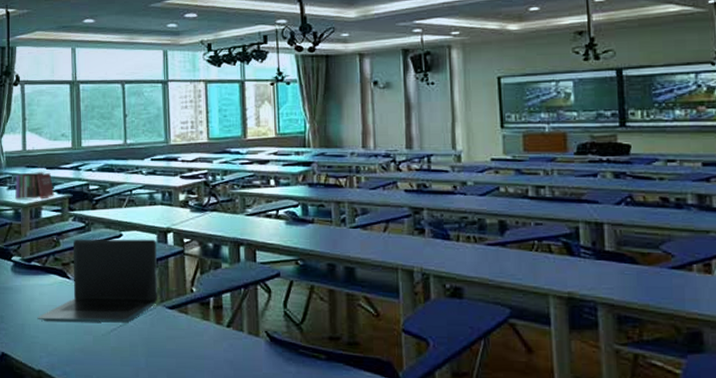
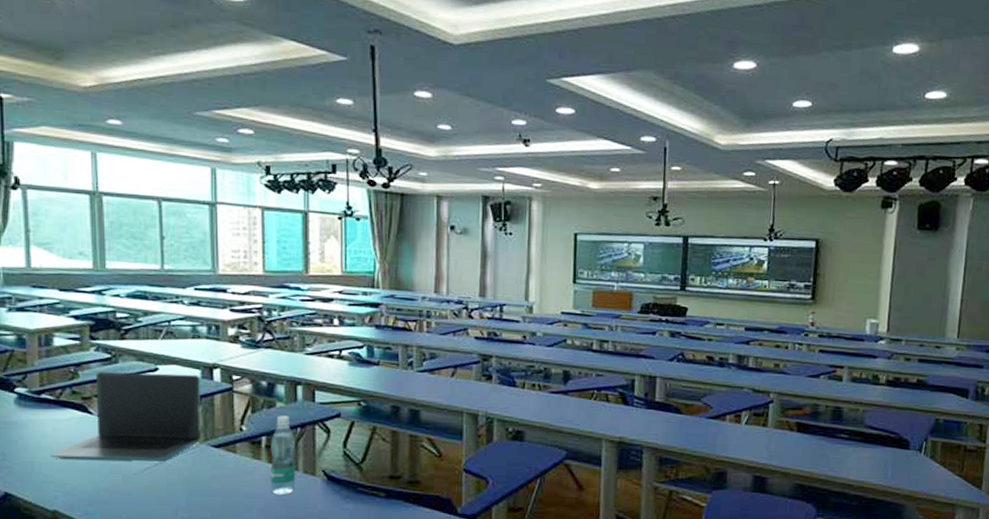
books: present [15,171,54,198] -> none [17,293,70,324]
bottle: none [217,276,241,357] -> present [270,416,296,495]

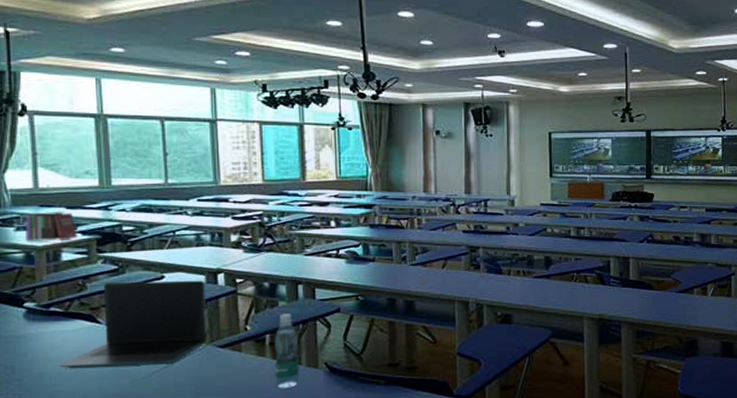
books: none [17,293,70,324] -> present [25,211,78,240]

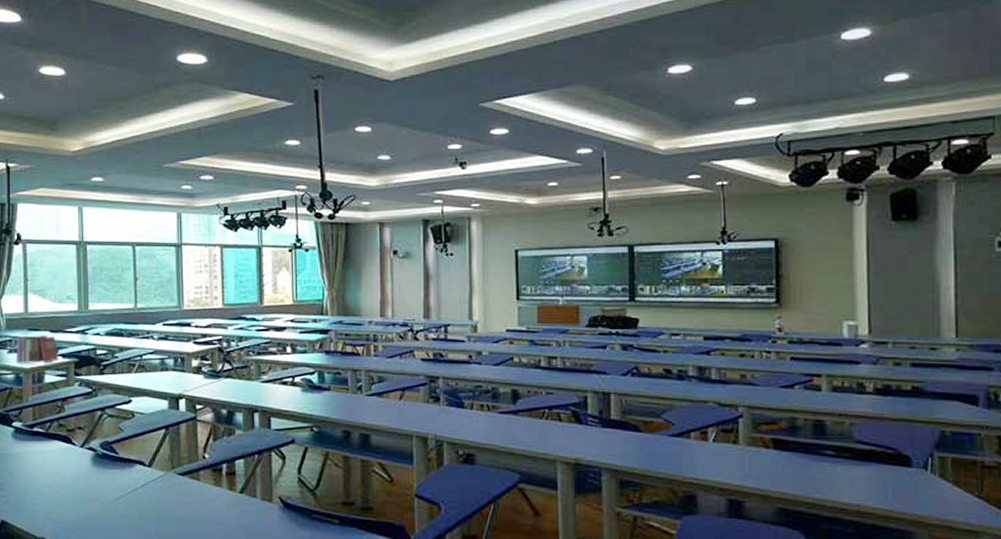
laptop computer: present [60,280,207,369] -> none [40,405,168,490]
bottle: present [274,314,300,389] -> none [230,443,254,523]

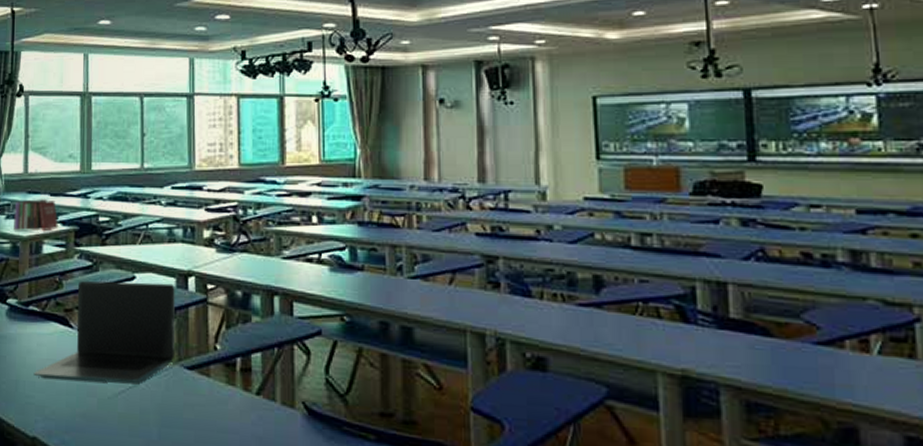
laptop computer: none [40,405,168,490] -> present [33,281,175,385]

